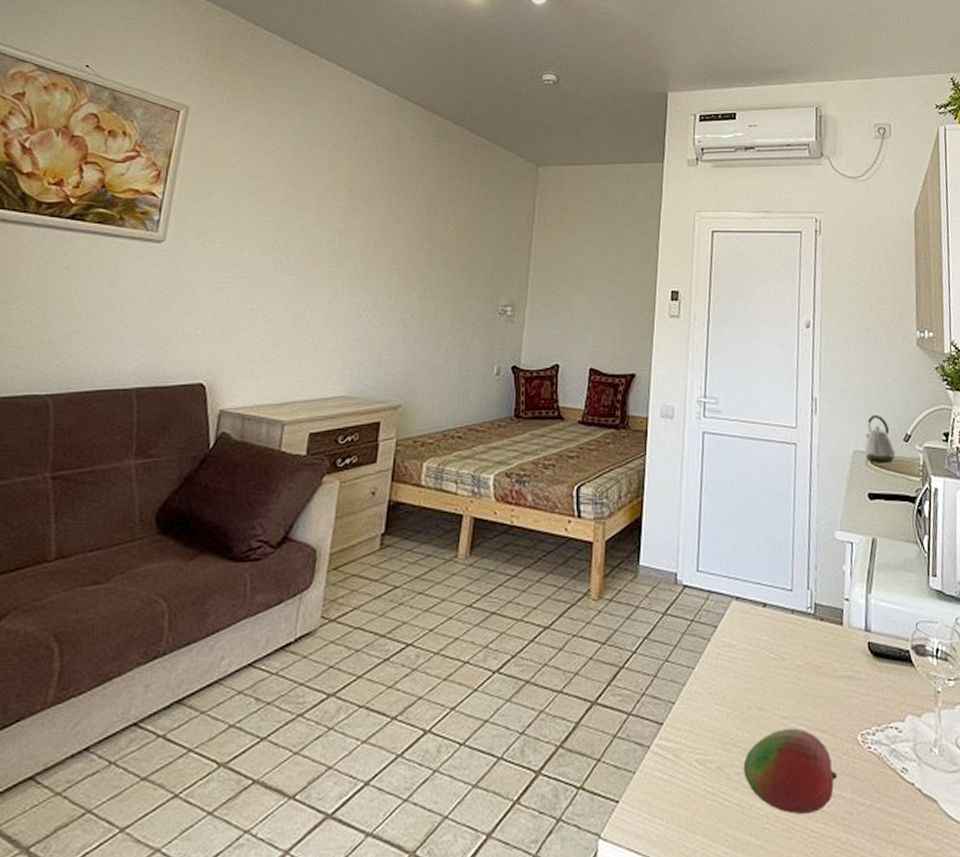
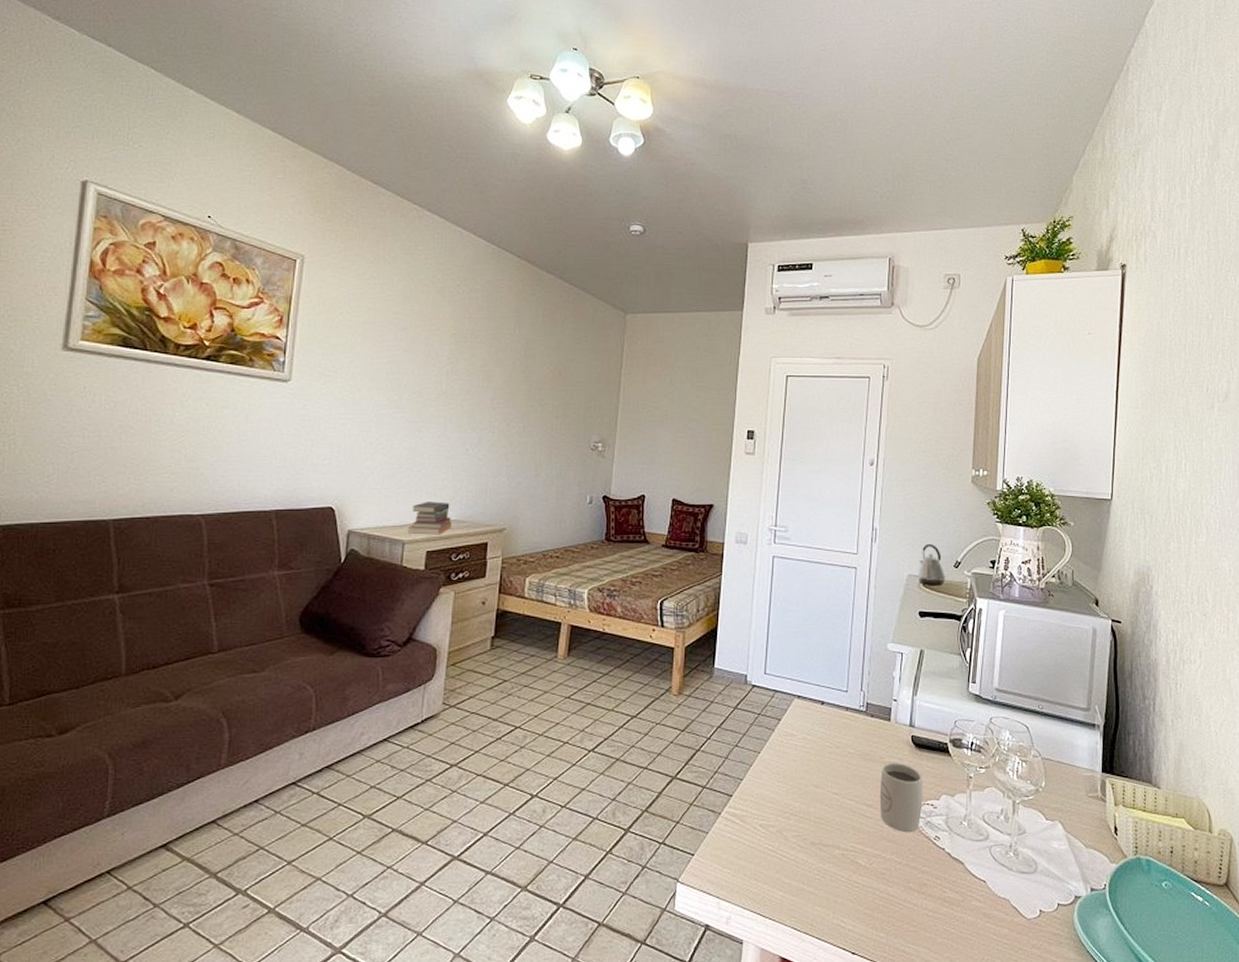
books: none [289,375,341,414] -> present [408,502,453,535]
fruit: present [743,728,838,815] -> none [799,802,880,870]
mug: none [834,677,886,765] -> present [879,763,923,833]

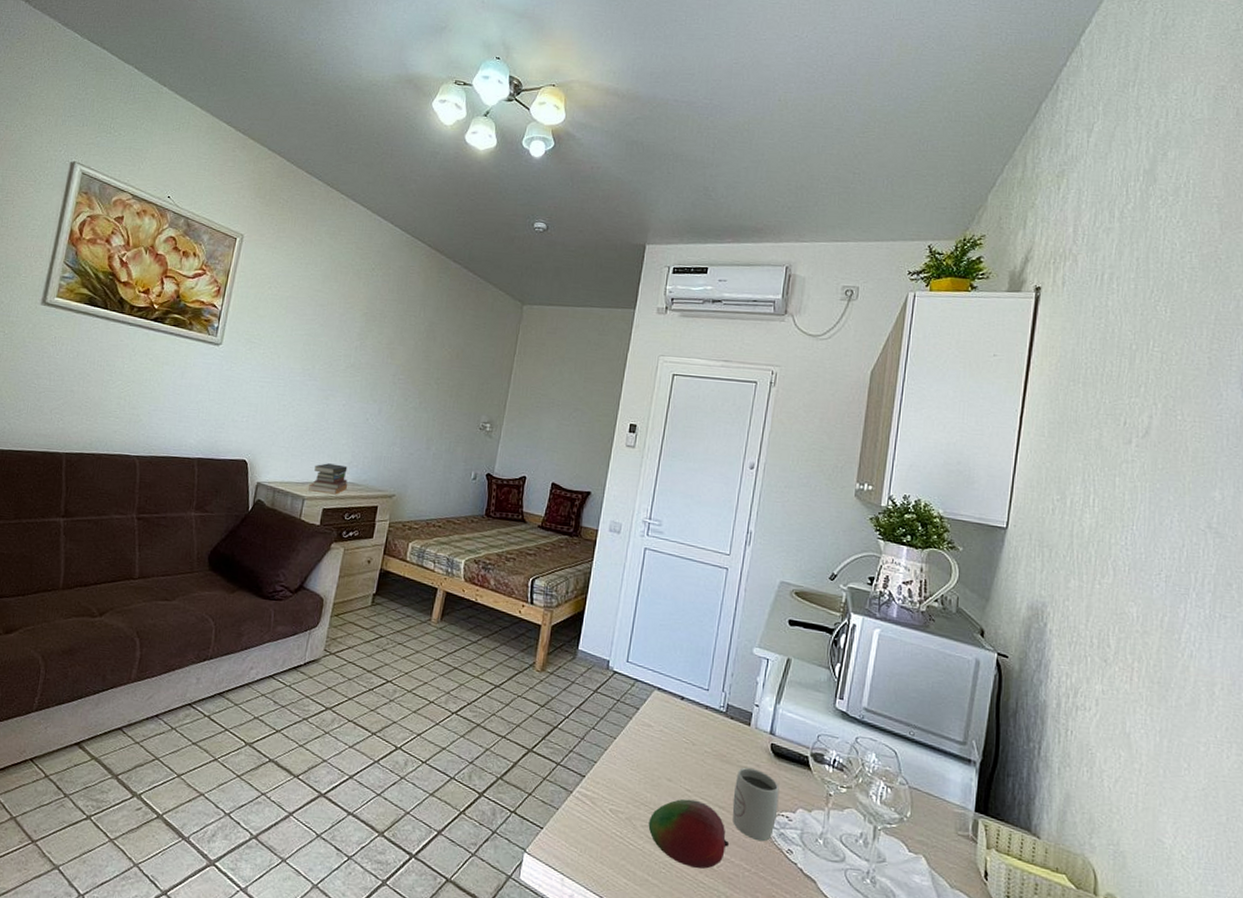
fruit: none [799,802,880,870] -> present [648,799,730,870]
kettle: present [917,543,946,586] -> none [790,552,820,597]

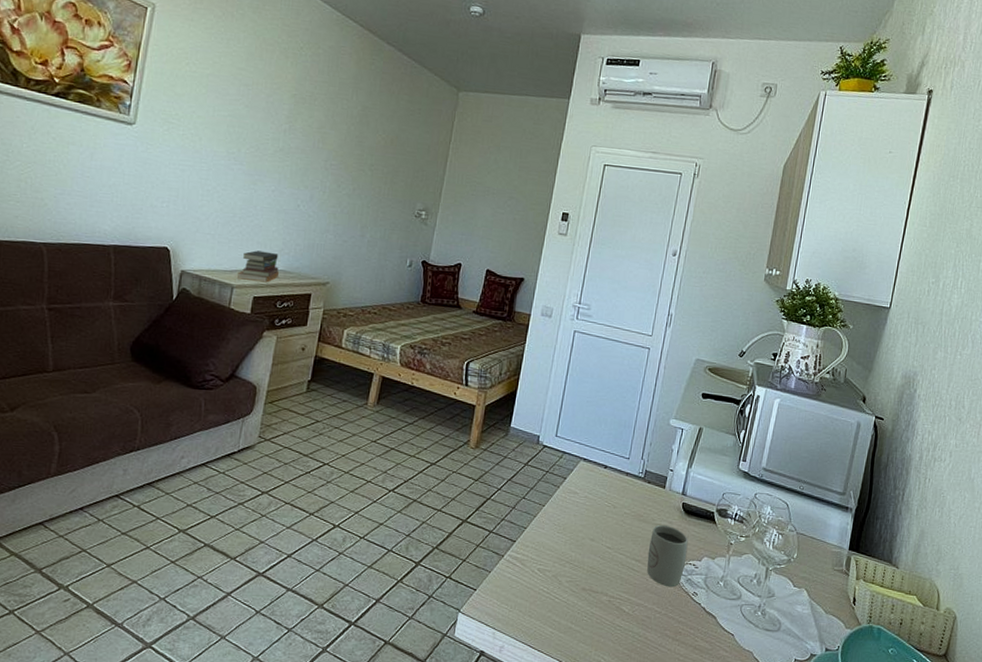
fruit: present [648,799,730,870] -> none [572,555,644,615]

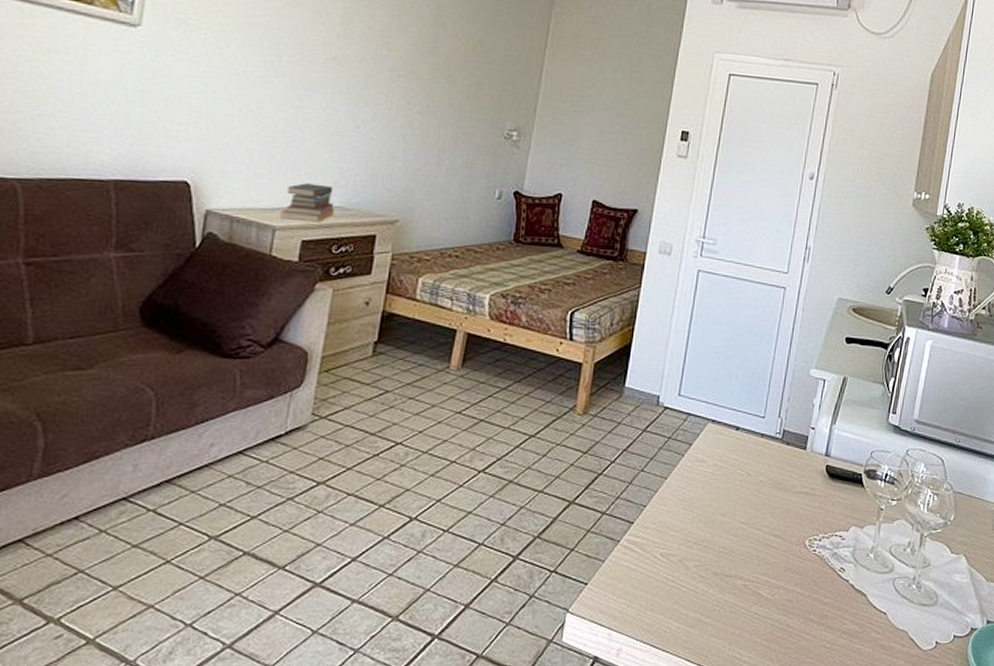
mug: present [647,525,689,588] -> none [787,493,834,564]

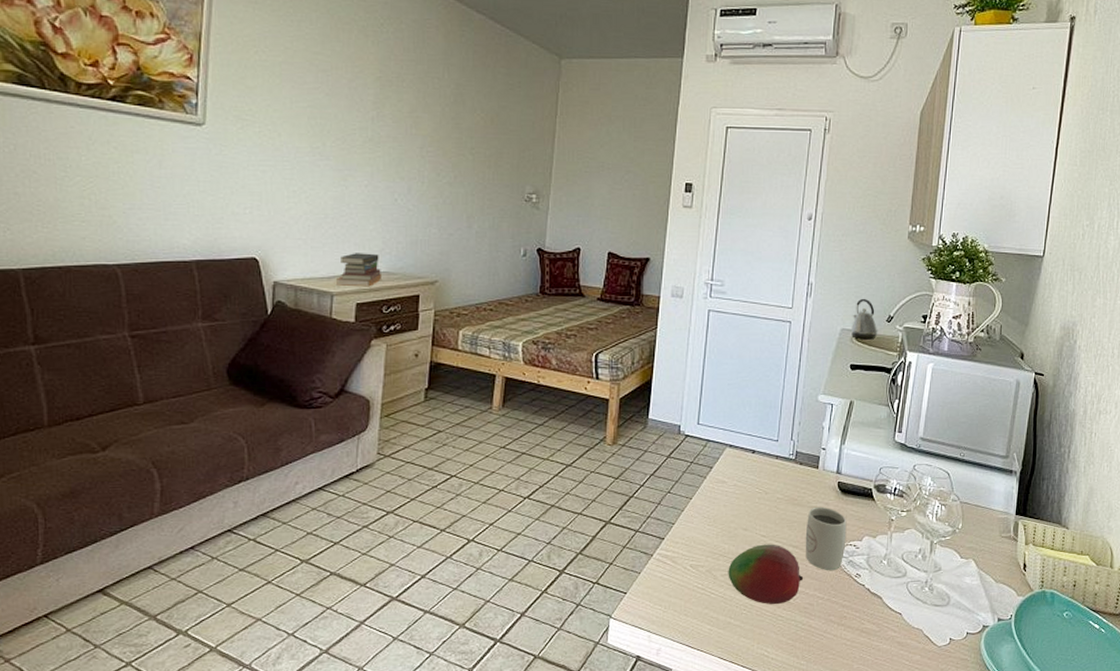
fruit: none [701,532,784,601] -> present [728,544,804,605]
mug: none [787,493,834,564] -> present [805,507,847,571]
kettle: none [848,266,877,312] -> present [850,298,878,340]

